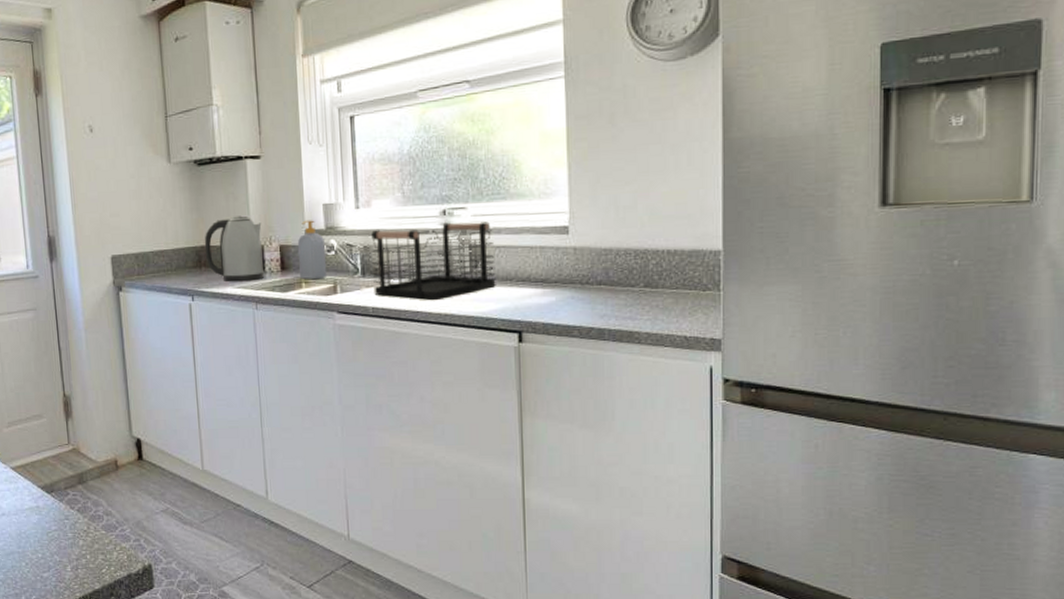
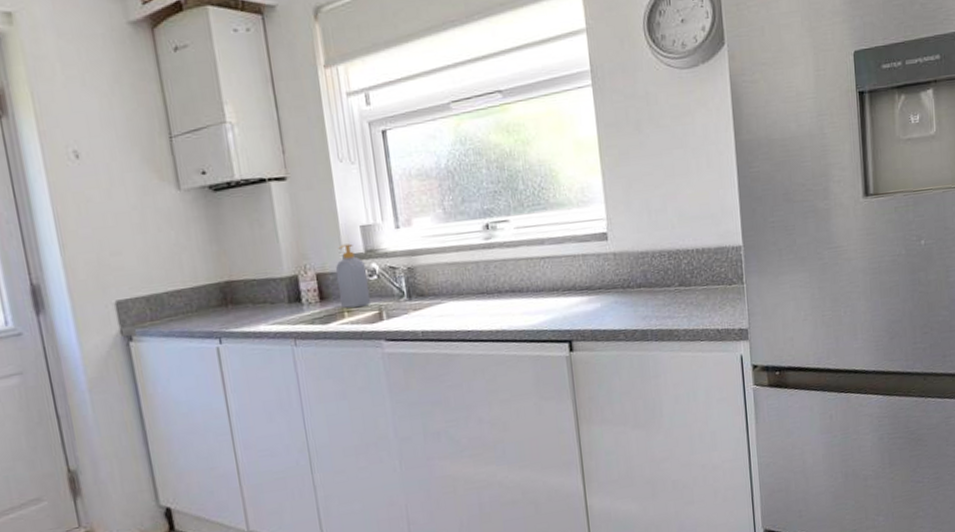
kettle: present [204,215,264,282] -> none [228,244,301,319]
dish rack: present [371,221,496,300] -> none [414,233,543,319]

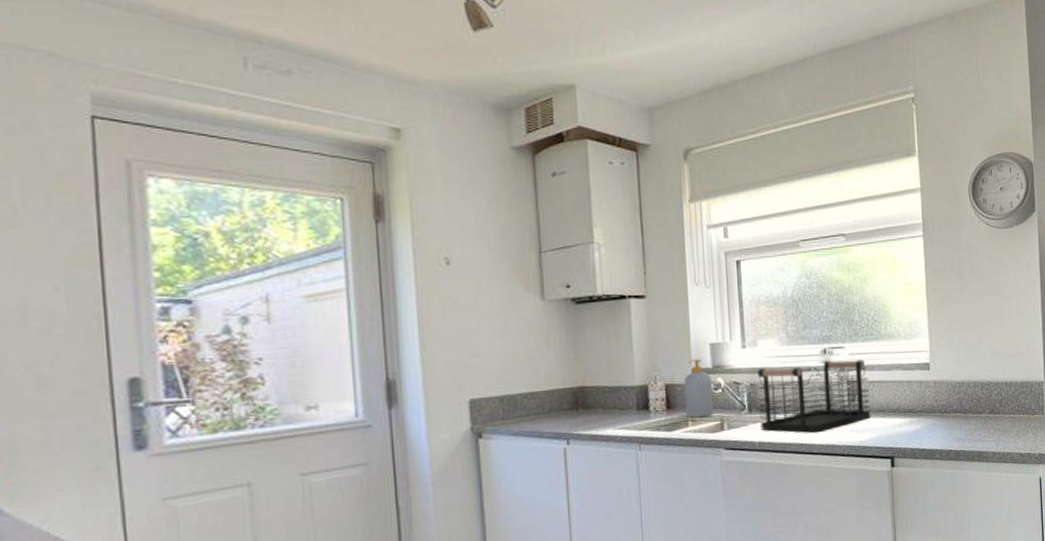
dish rack: none [414,233,543,319] -> present [757,359,871,433]

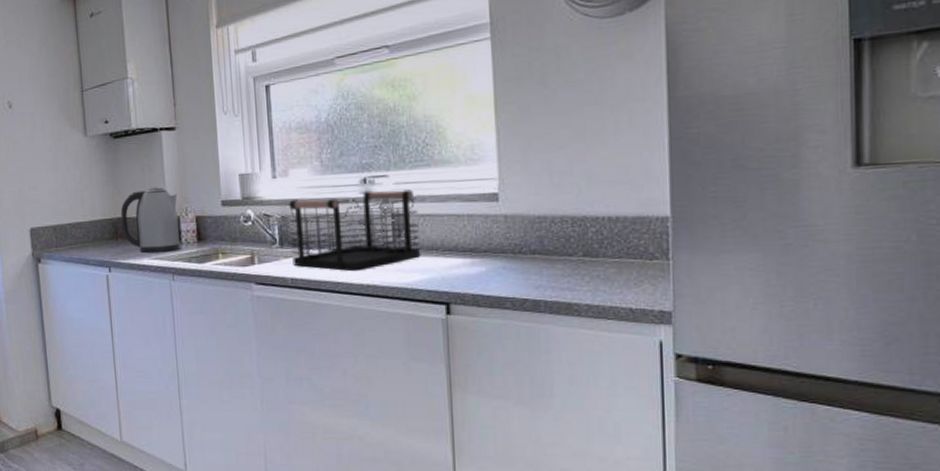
kettle: none [582,355,648,424] -> present [120,187,180,254]
soap bottle: present [683,359,715,418] -> none [213,190,245,251]

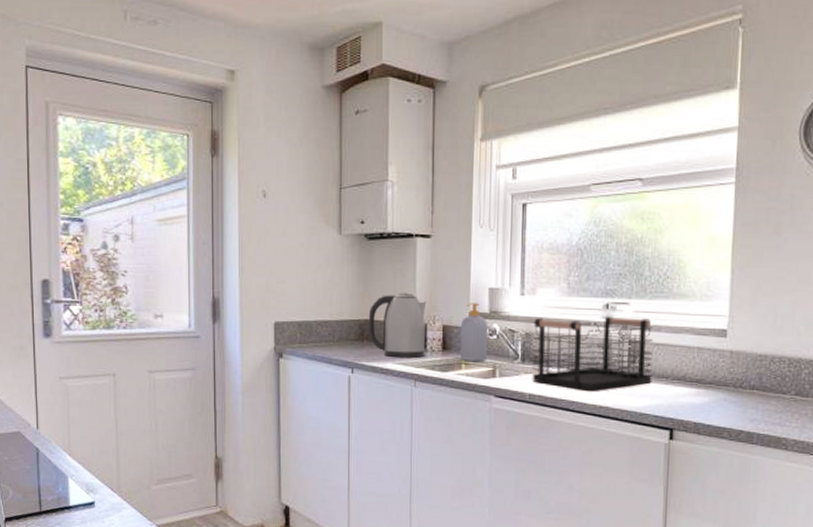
soap bottle: none [213,190,245,251] -> present [460,302,488,362]

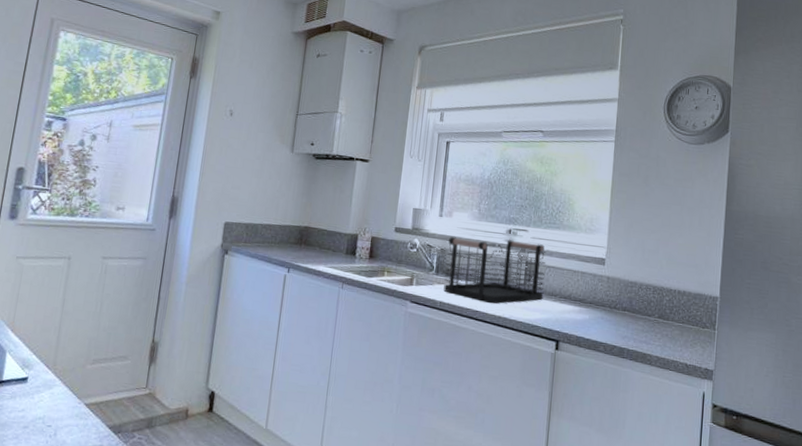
kettle: present [368,292,427,359] -> none [307,206,360,264]
soap bottle: present [460,302,488,362] -> none [384,219,410,271]

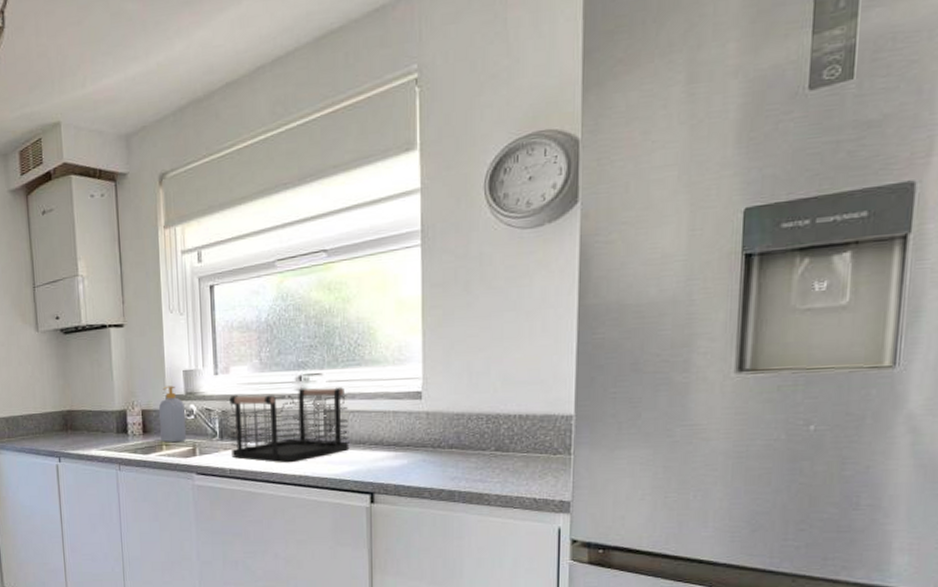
soap bottle: none [384,219,410,271] -> present [158,385,187,443]

